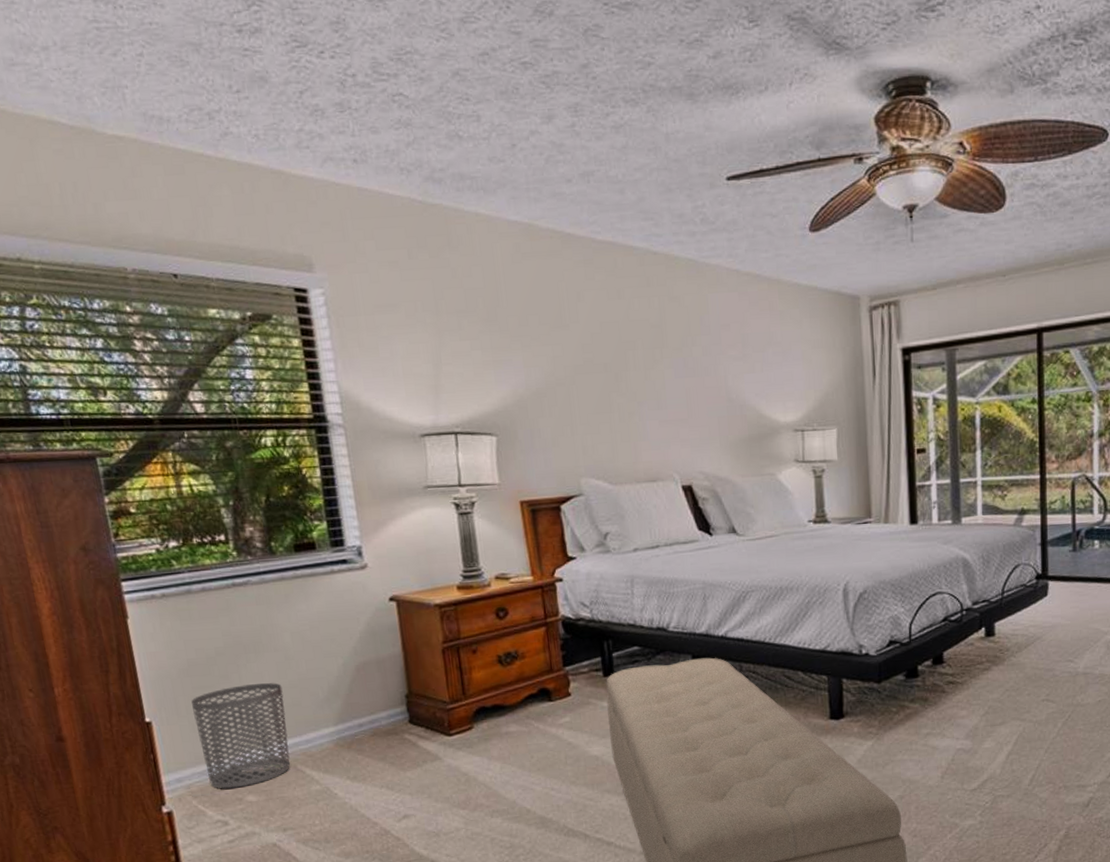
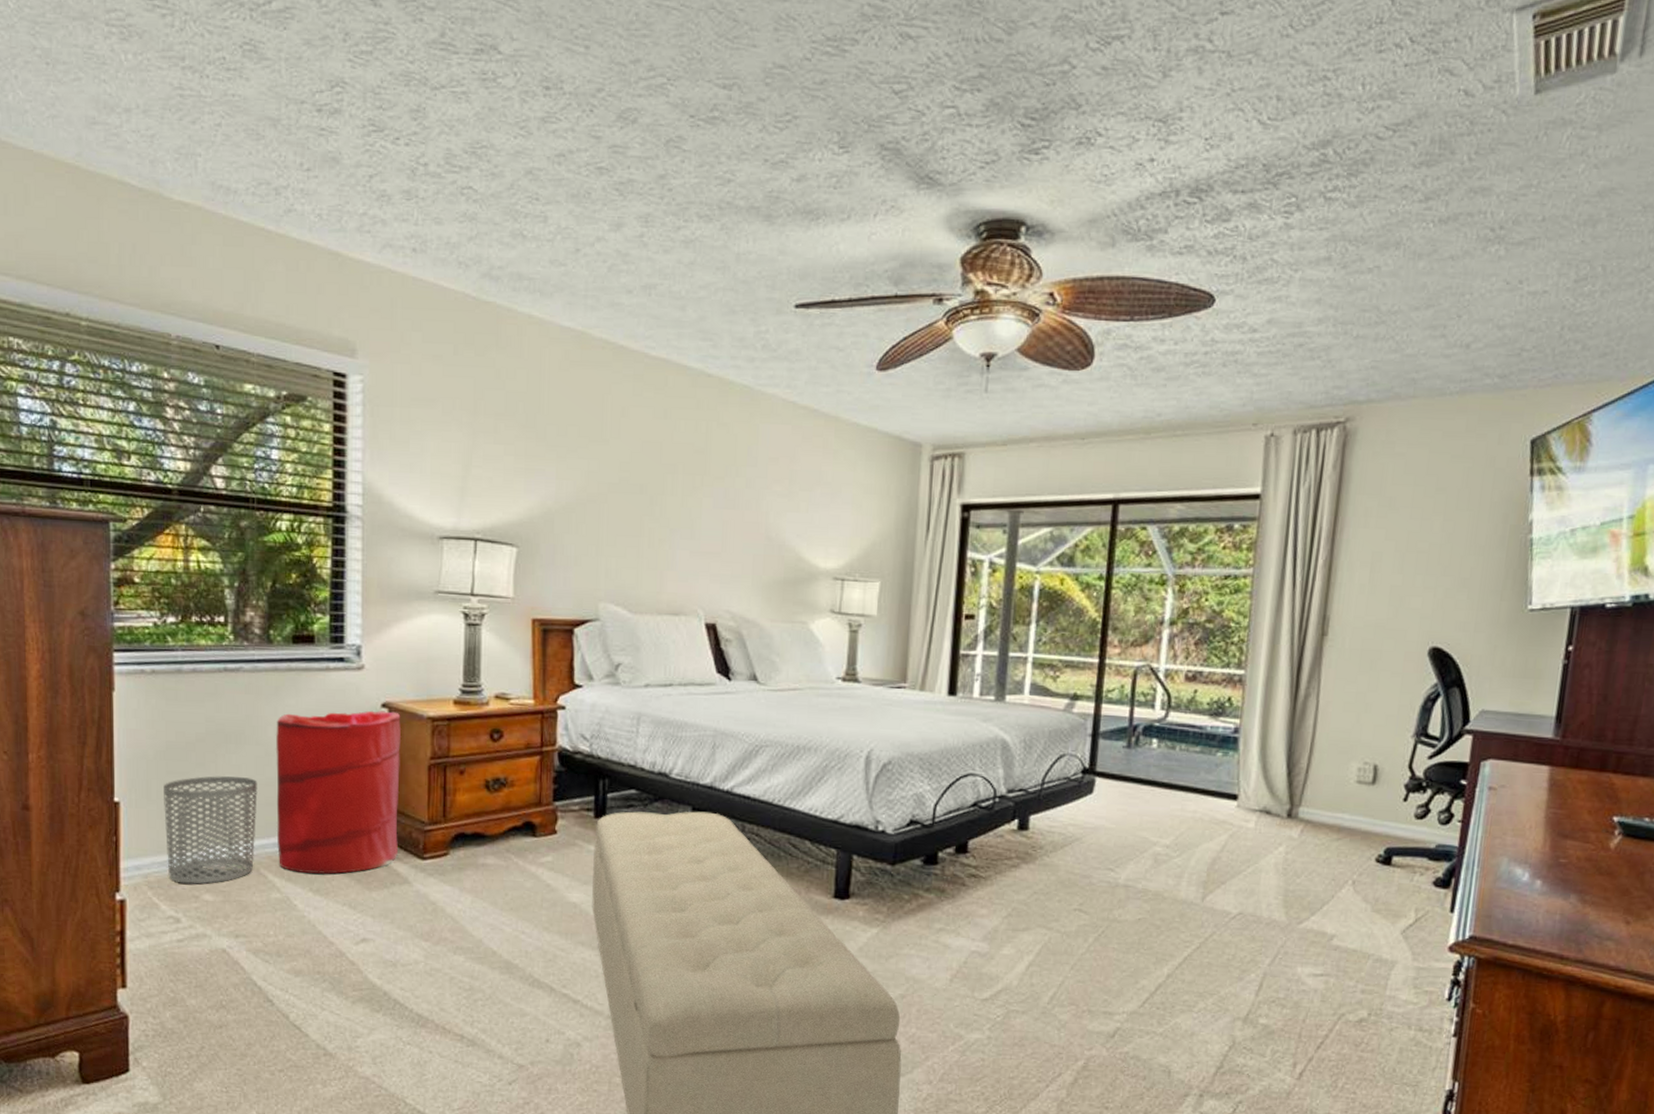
laundry hamper: none [290,603,426,764] -> present [276,710,402,874]

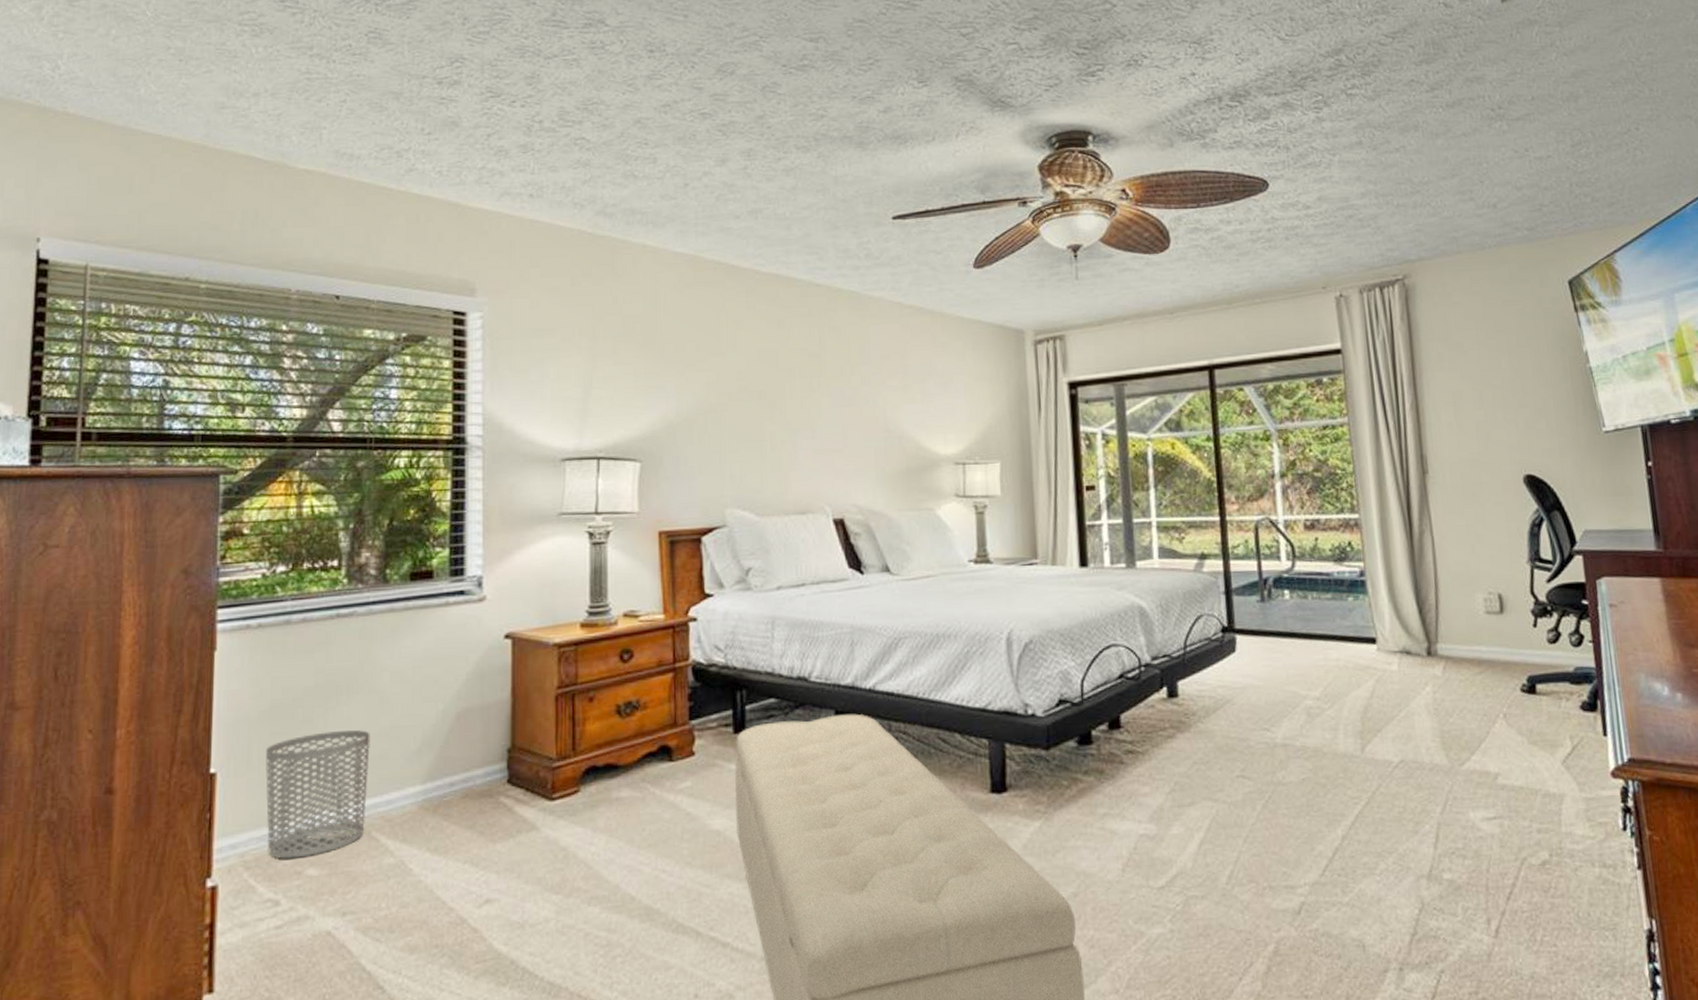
laundry hamper: present [276,710,402,874] -> none [390,642,526,831]

